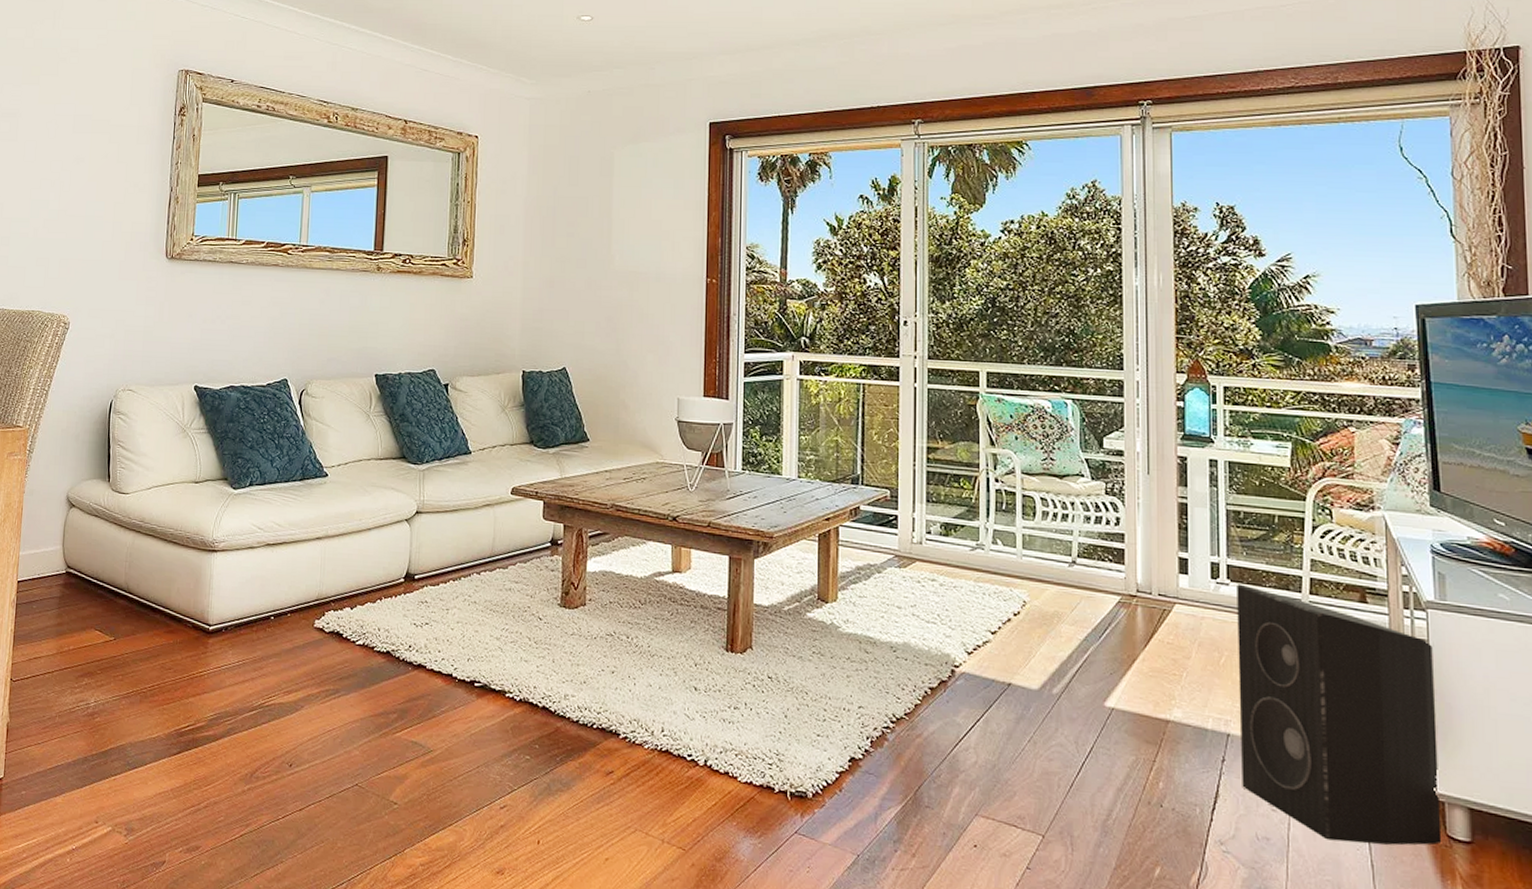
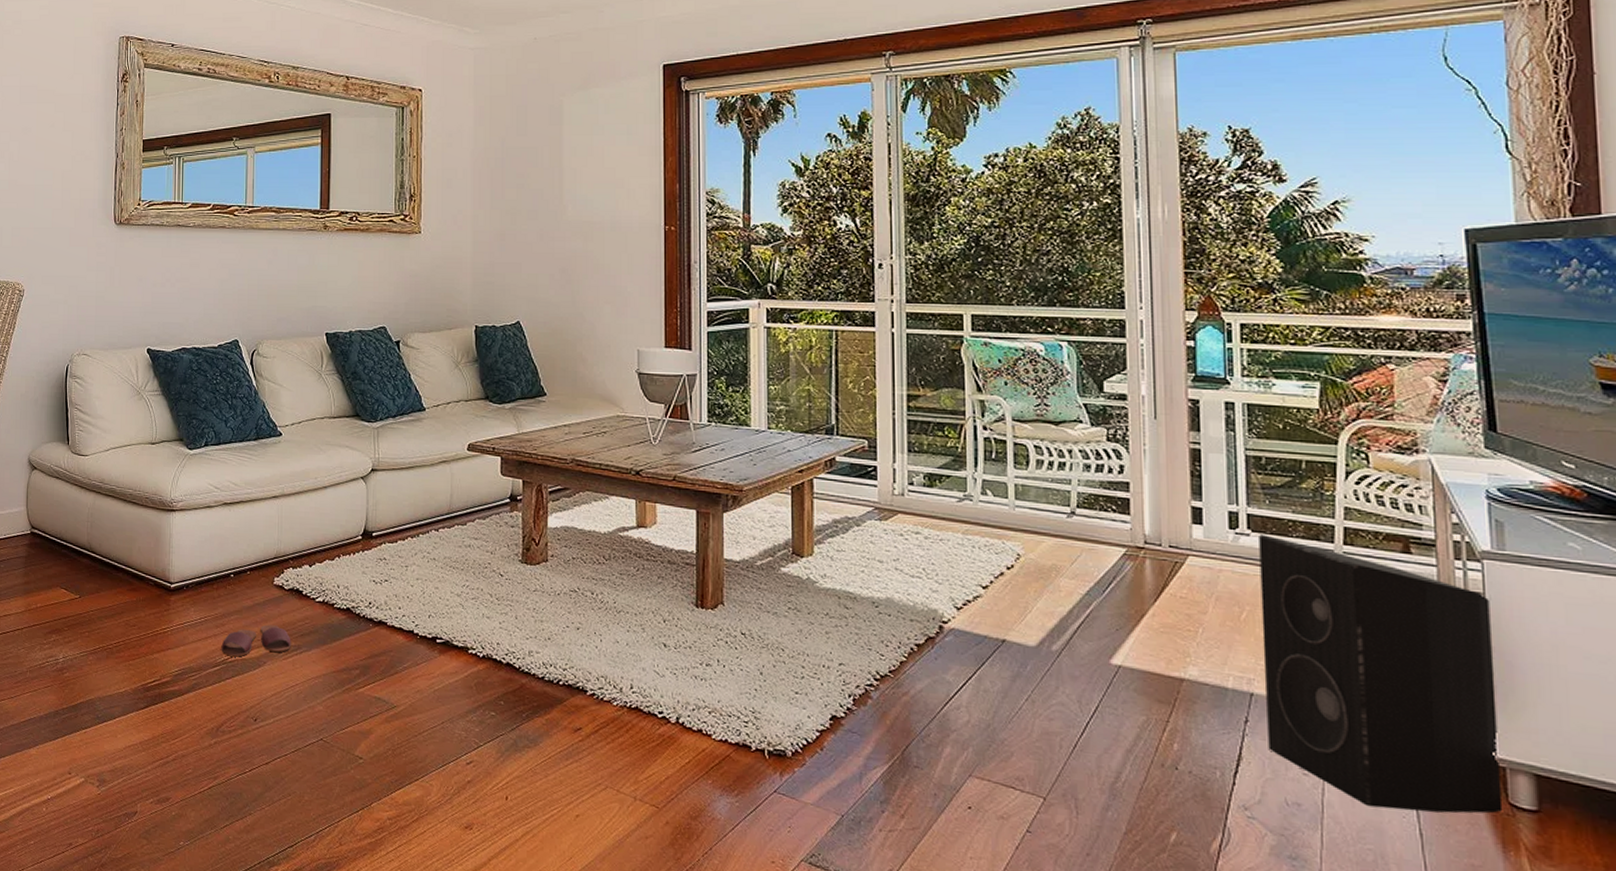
slippers: none [258,668,330,701] -> present [221,624,291,657]

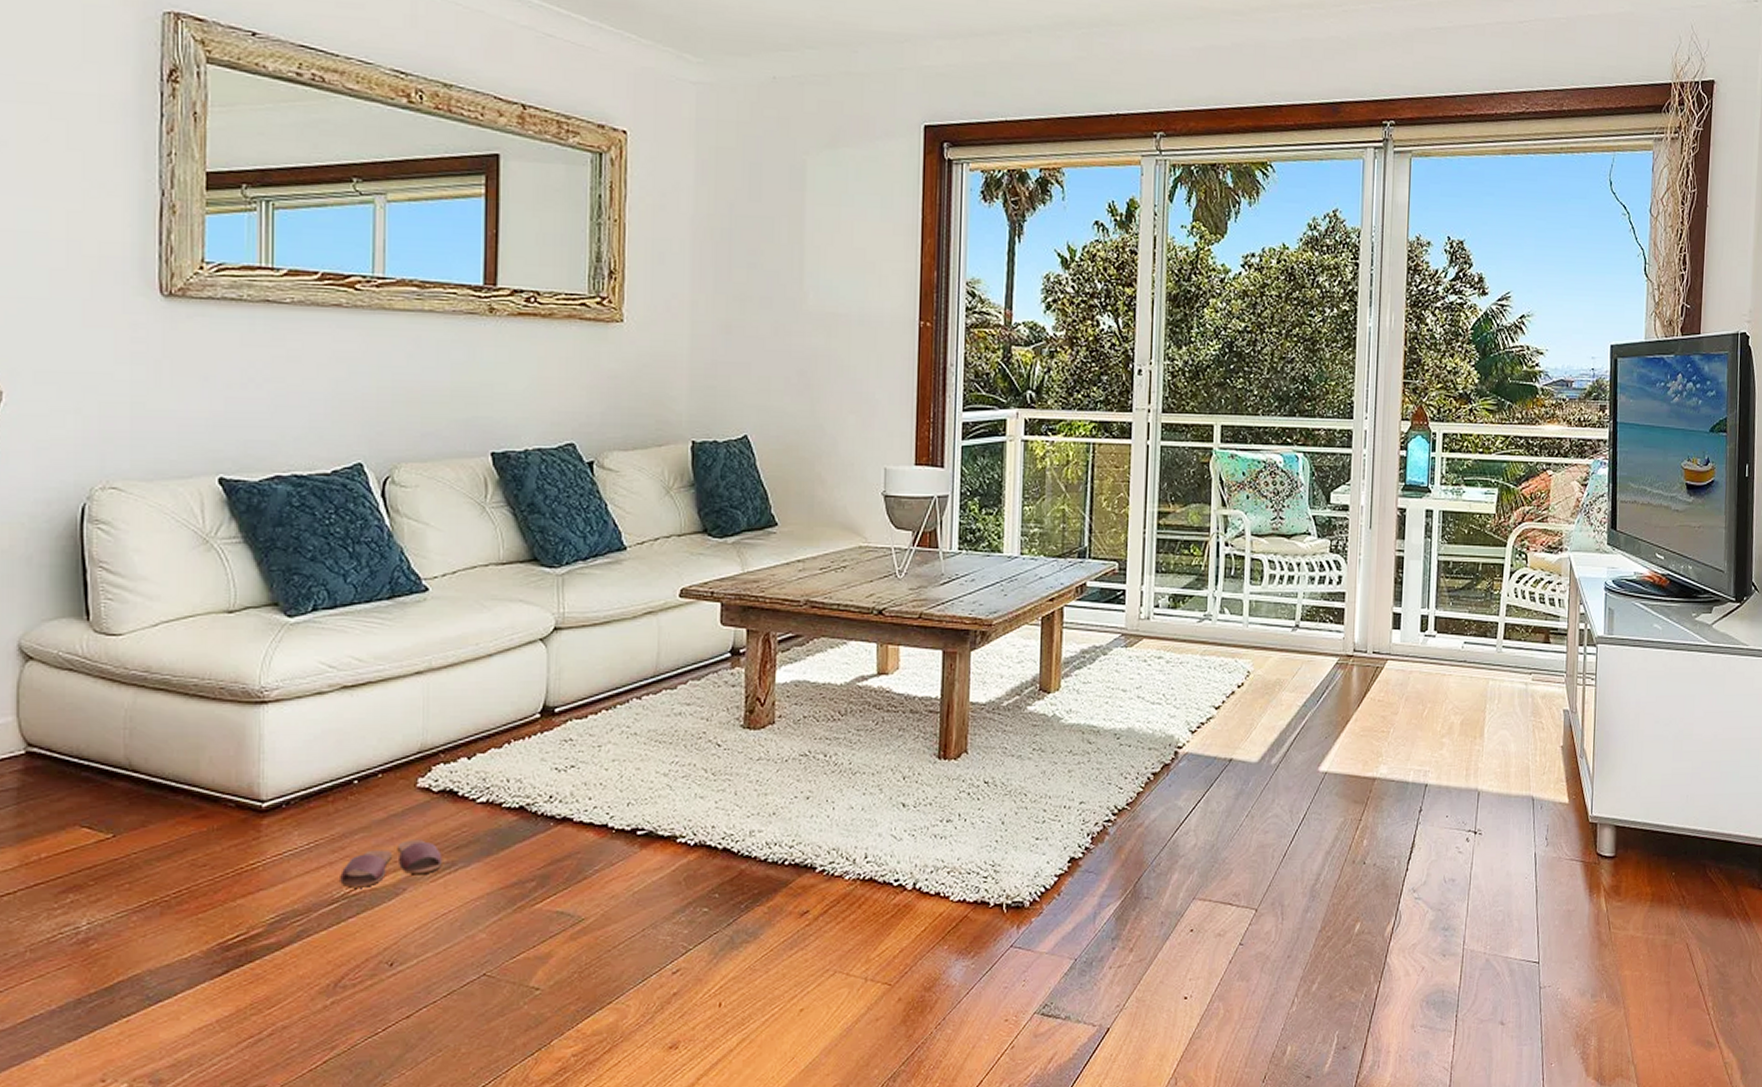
speaker: present [1259,534,1503,814] -> none [1435,635,1599,873]

